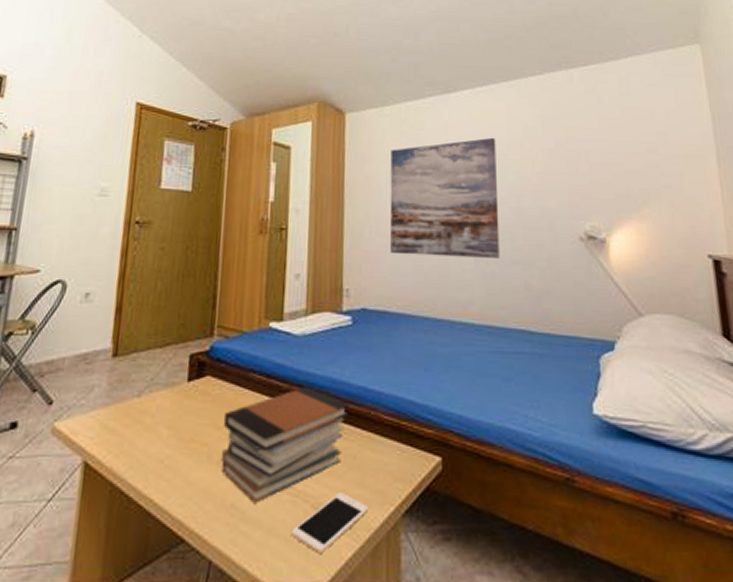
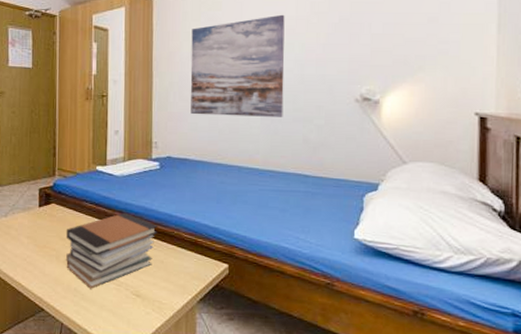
cell phone: present [290,493,369,553] -> none [116,285,173,323]

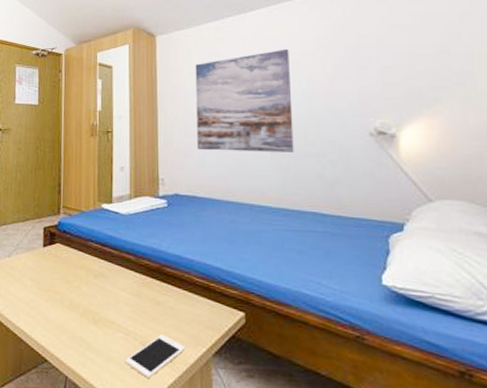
book stack: present [66,212,158,289] -> none [70,253,168,338]
cell phone: none [116,285,173,323] -> present [124,335,185,378]

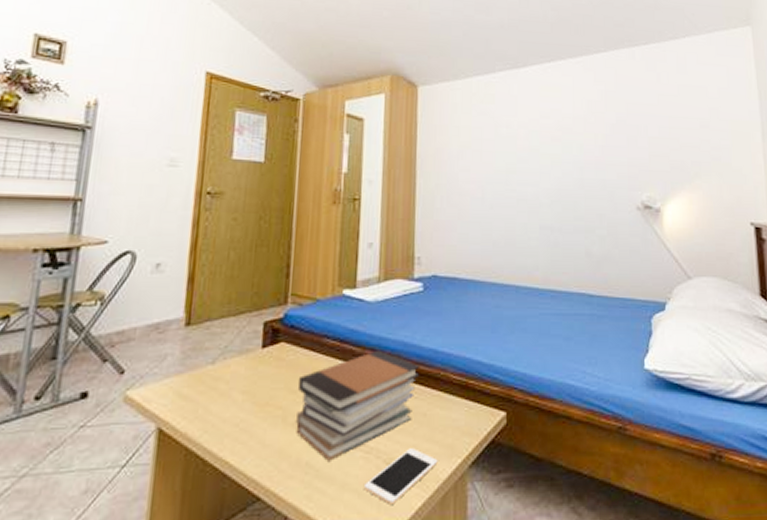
book stack: none [70,253,168,338] -> present [296,350,420,461]
wall art: present [195,49,294,152] -> none [460,111,563,227]

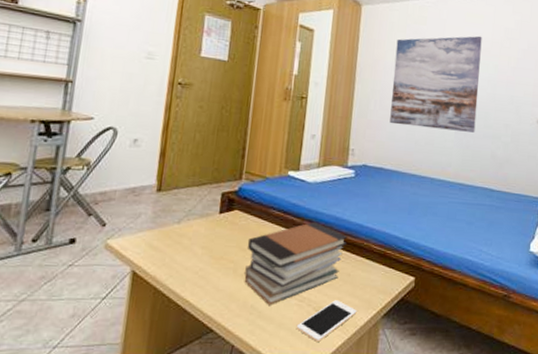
wall art: none [460,111,563,227] -> present [390,35,482,133]

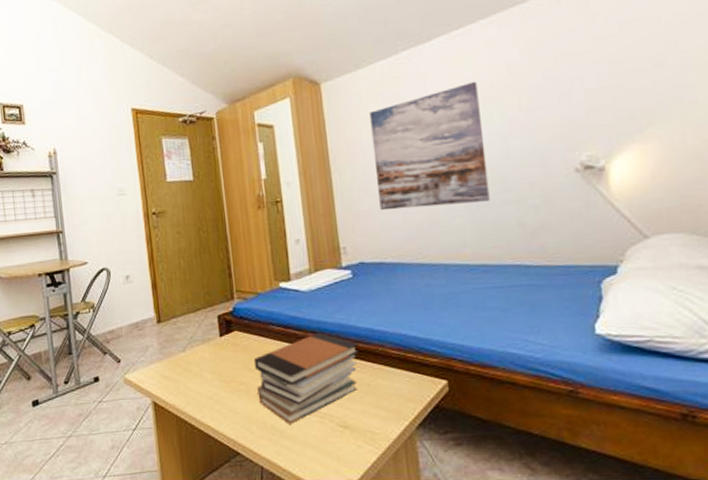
cell phone: present [296,300,357,342] -> none [322,413,387,459]

